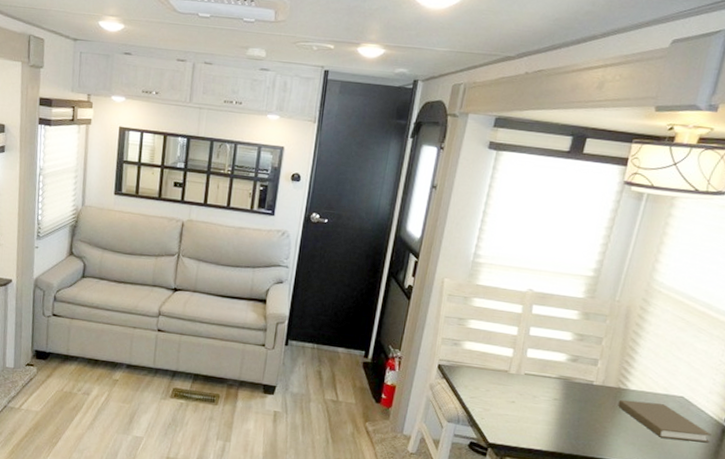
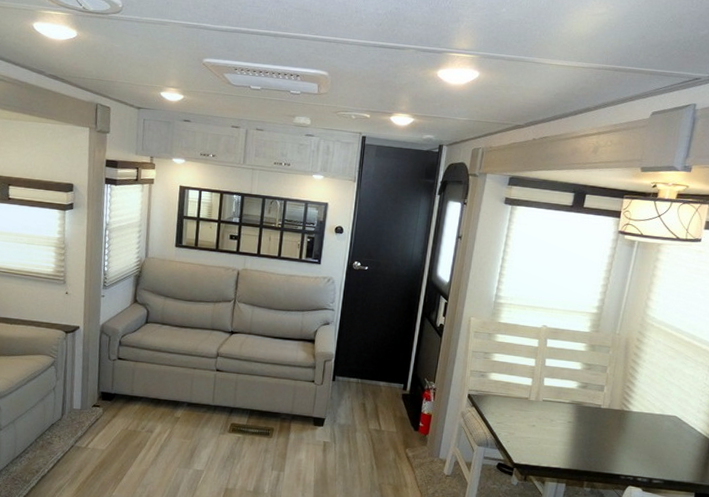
book: present [618,399,711,443] -> none [622,420,701,456]

